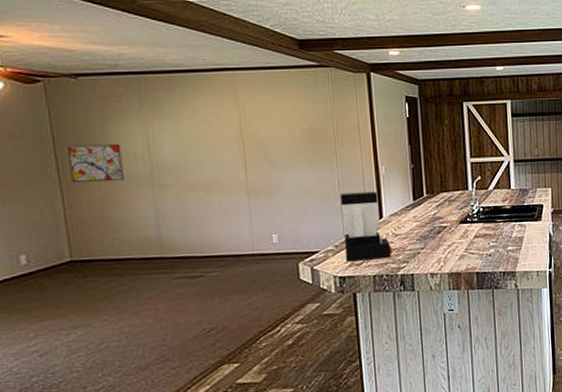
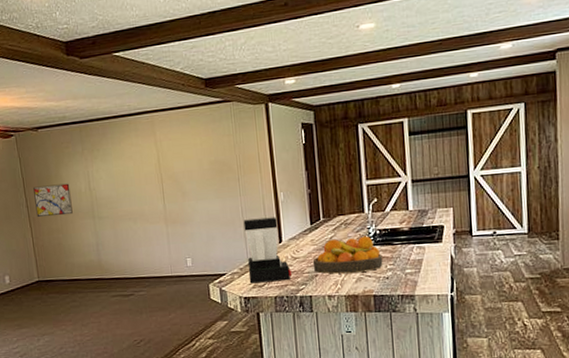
fruit bowl: none [415,213,486,252] -> present [312,236,383,274]

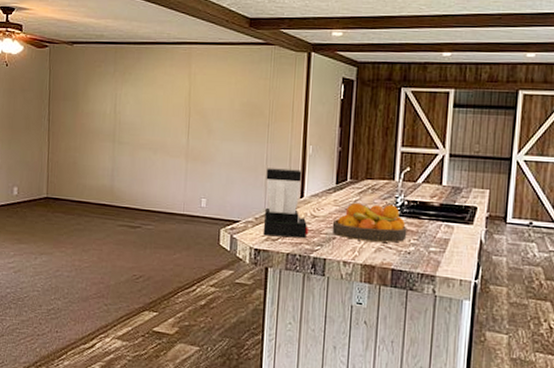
wall art: present [33,183,73,217] -> none [57,101,95,135]

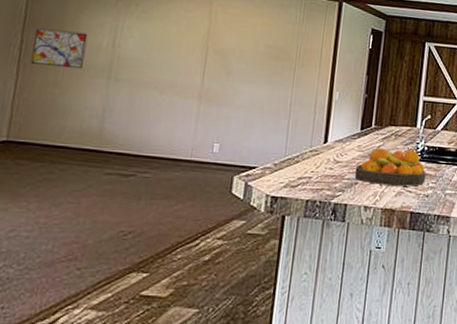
wall art: none [57,101,95,135] -> present [30,28,88,70]
coffee maker: present [263,168,308,238] -> none [281,112,330,183]

